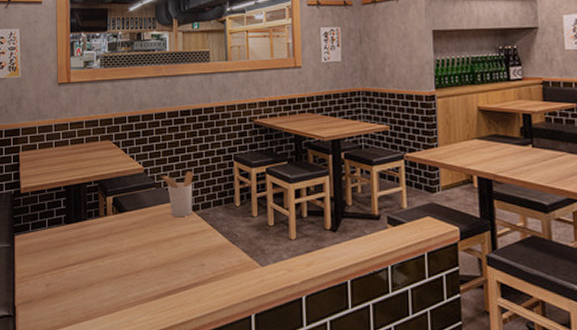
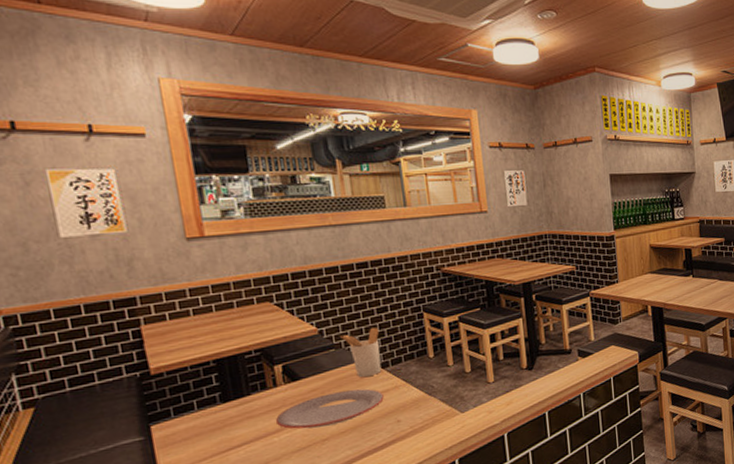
plate: none [103,227,192,260] -> present [276,388,384,429]

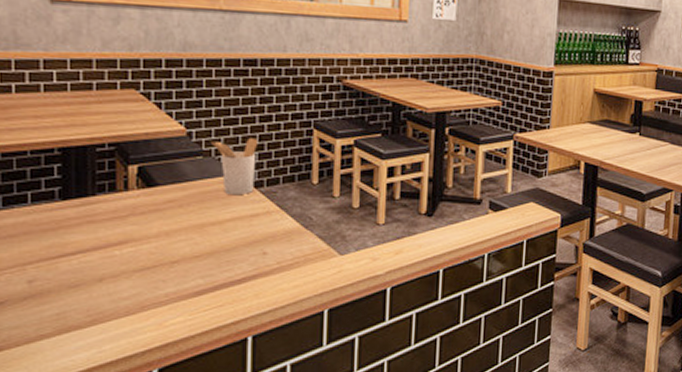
plate: present [276,388,384,429] -> none [121,207,252,247]

